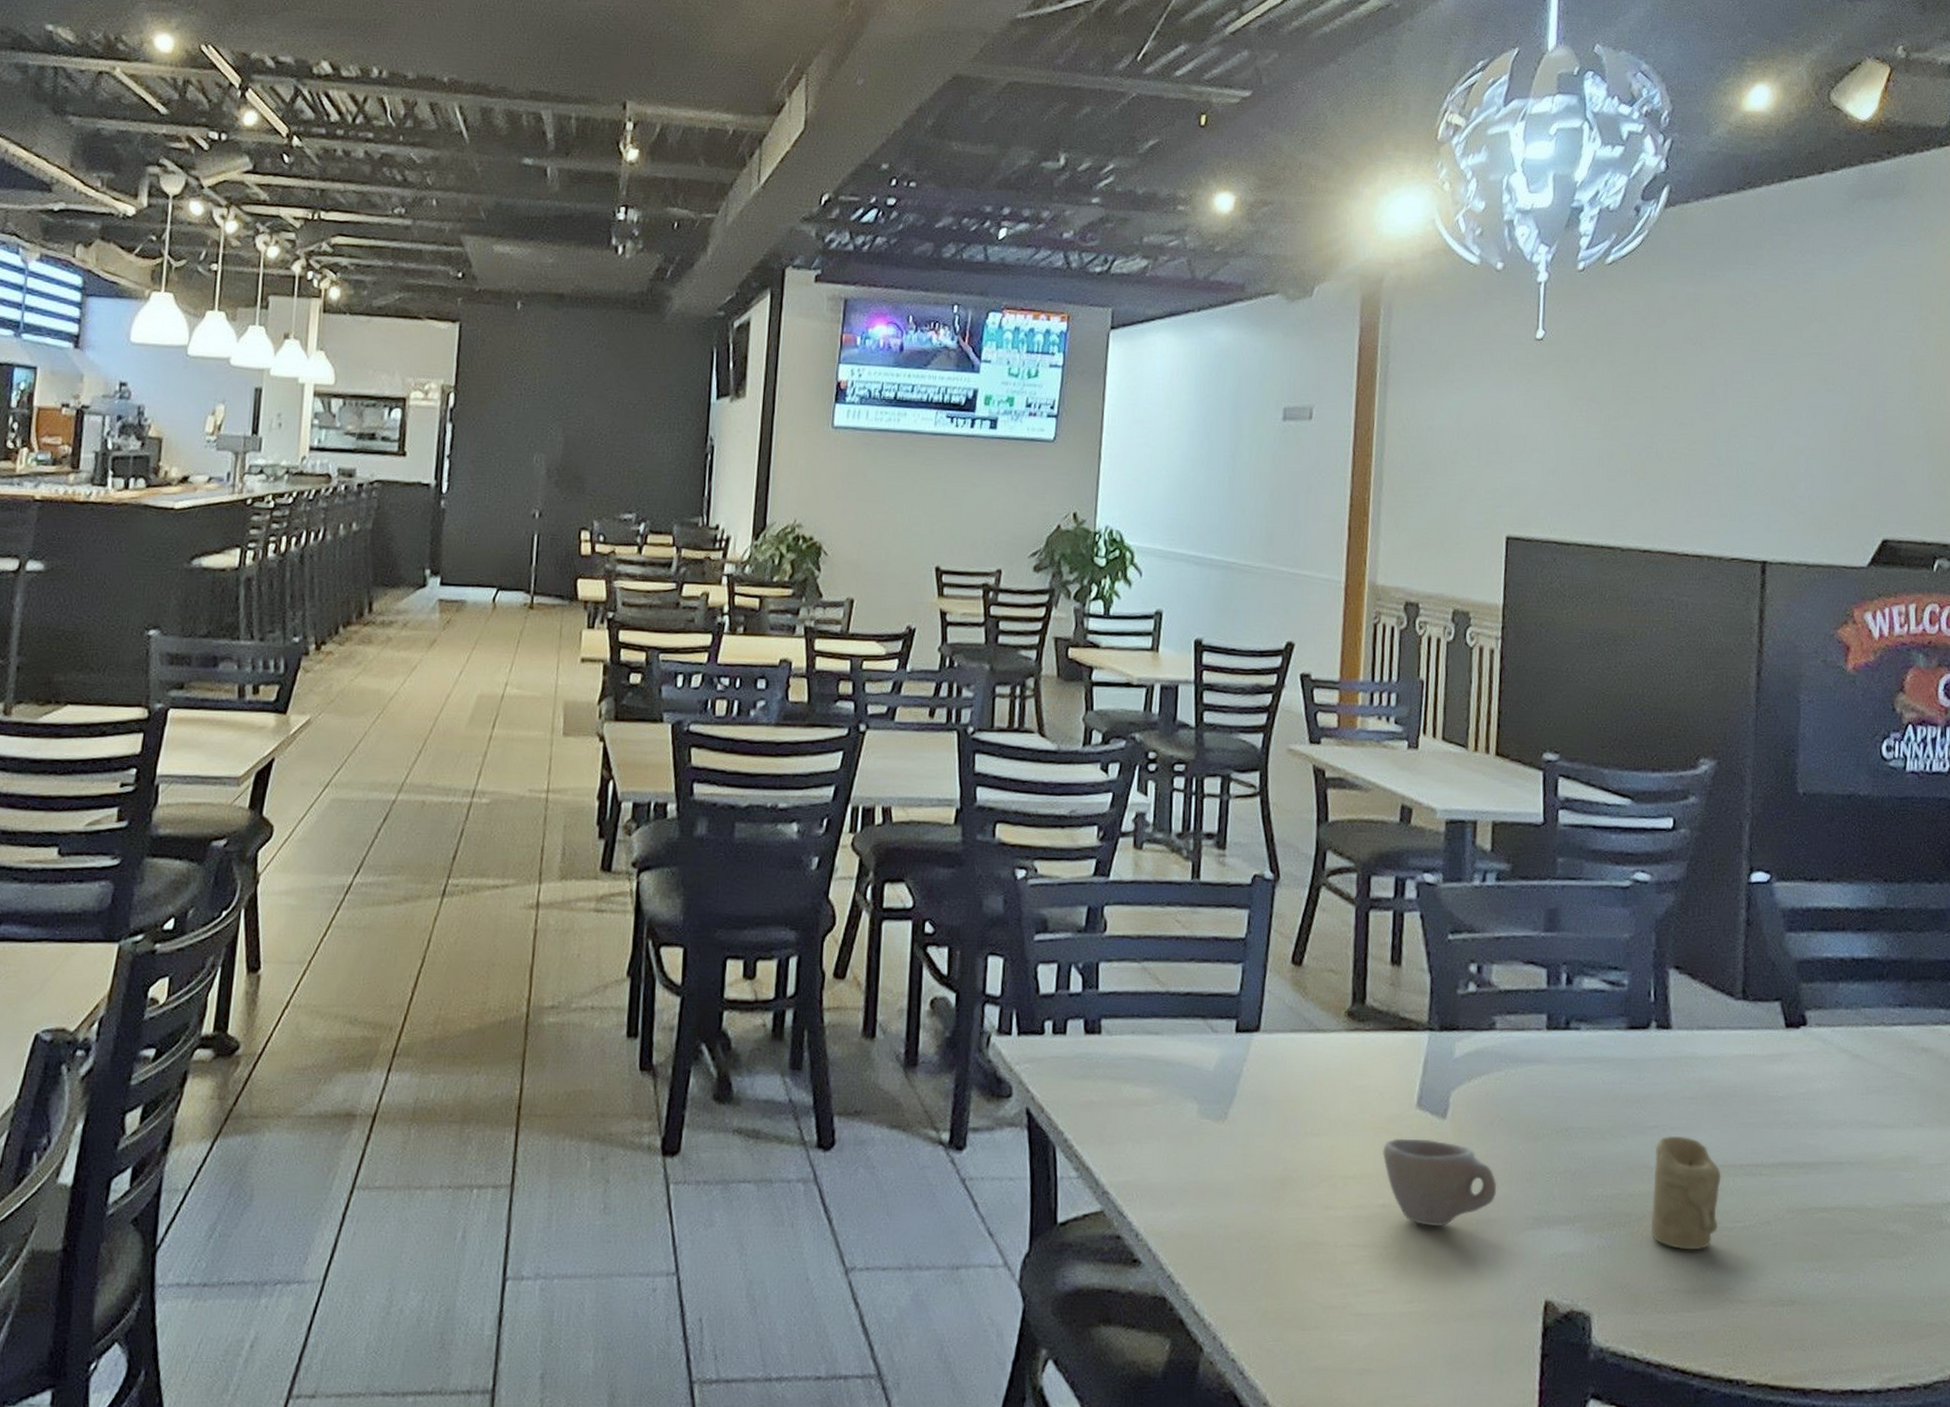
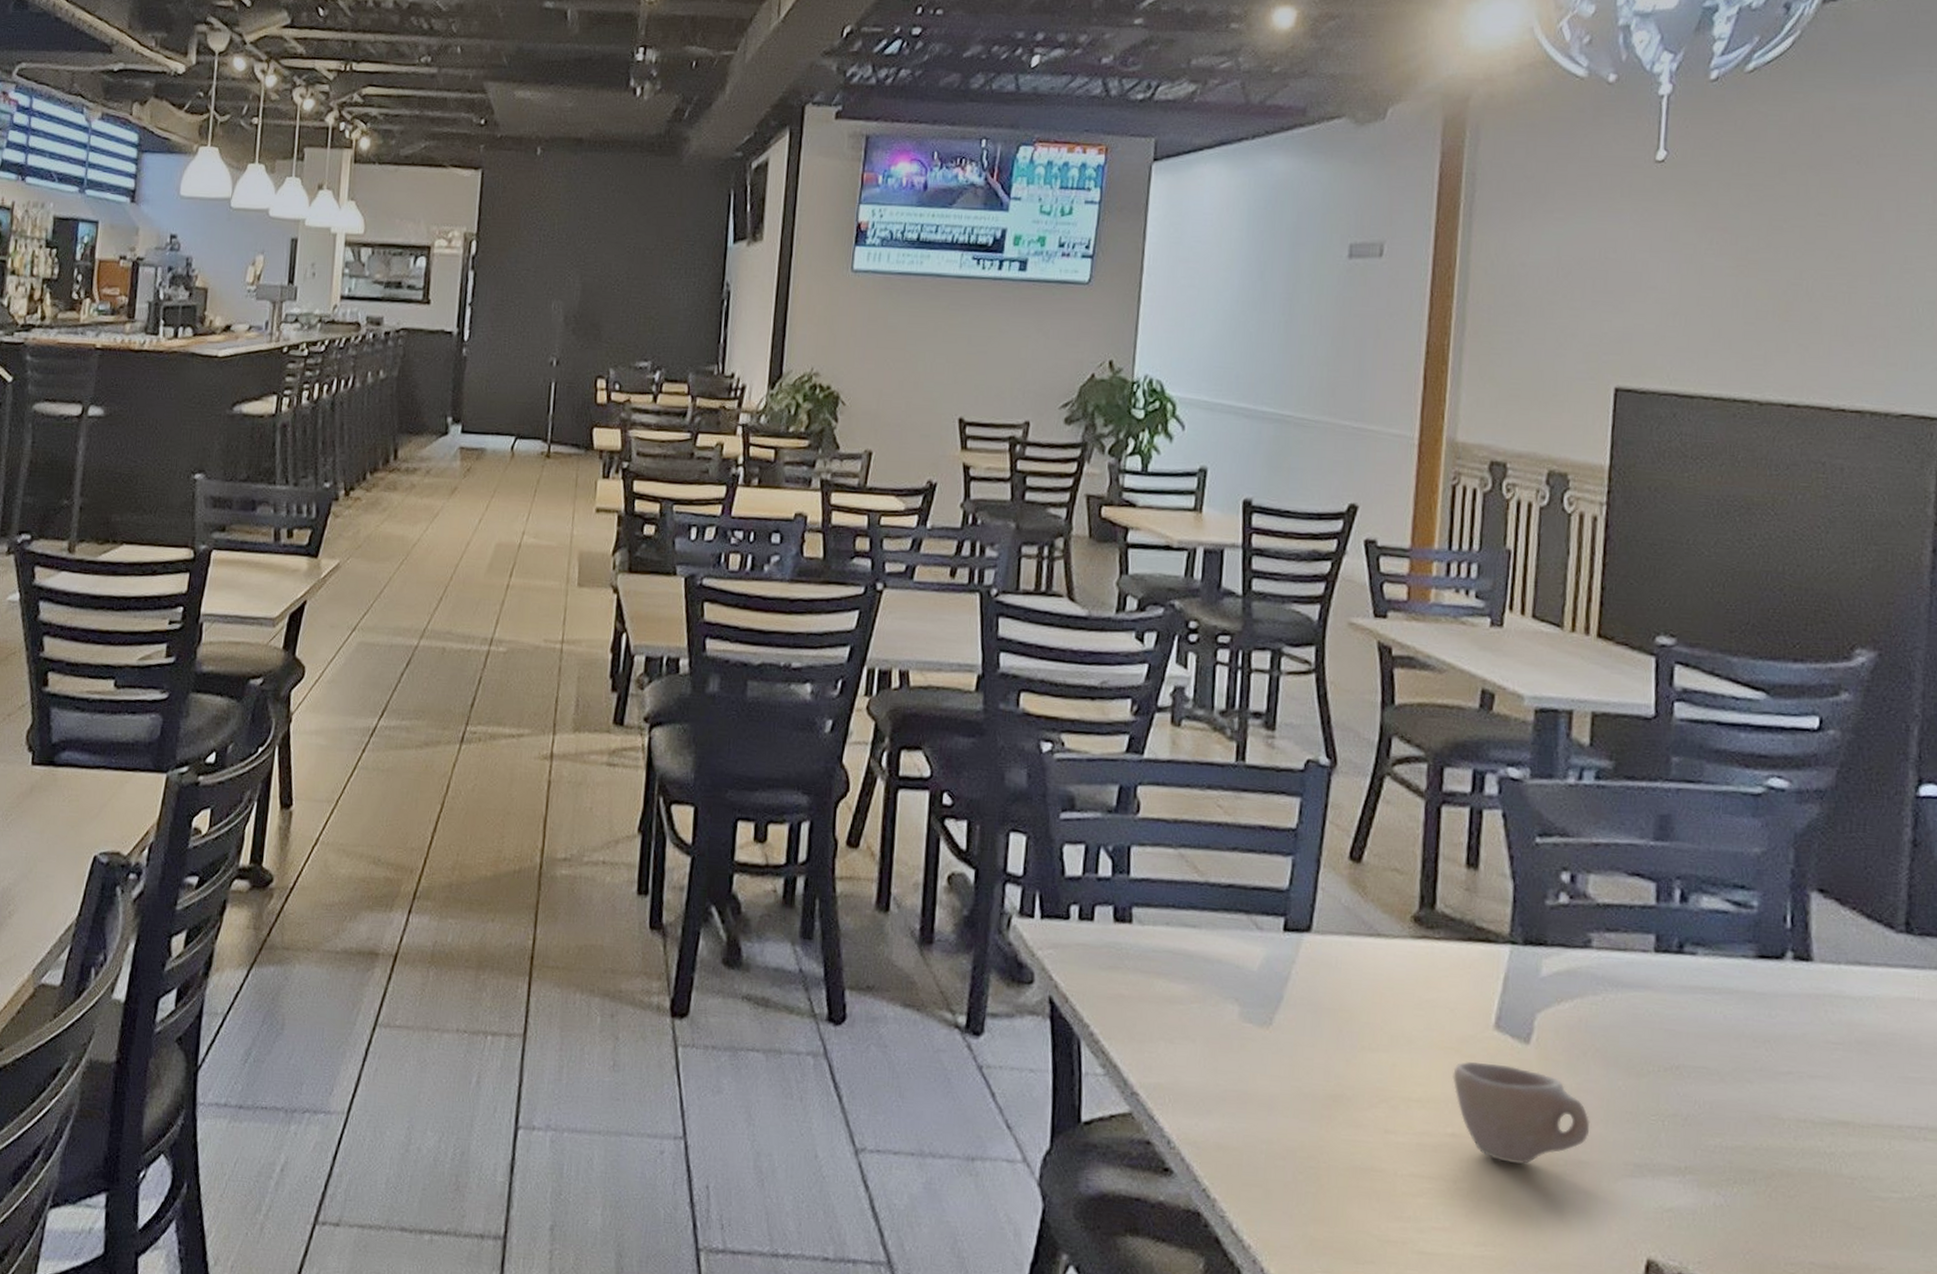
candle: present [1651,1135,1721,1250] -> none [1782,1084,1874,1220]

